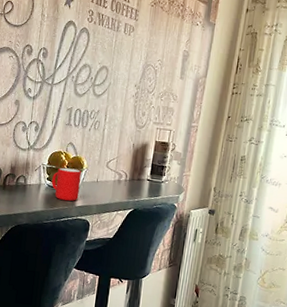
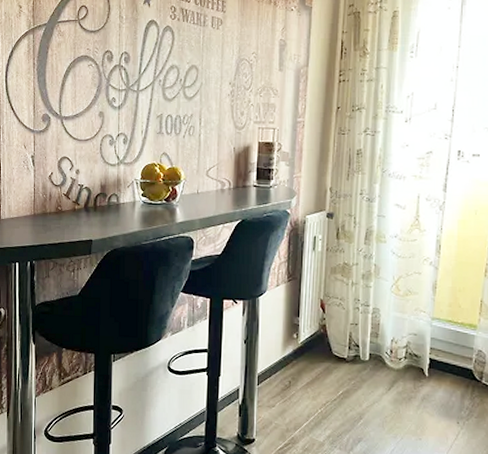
cup: present [52,167,81,201] -> none [147,181,179,218]

